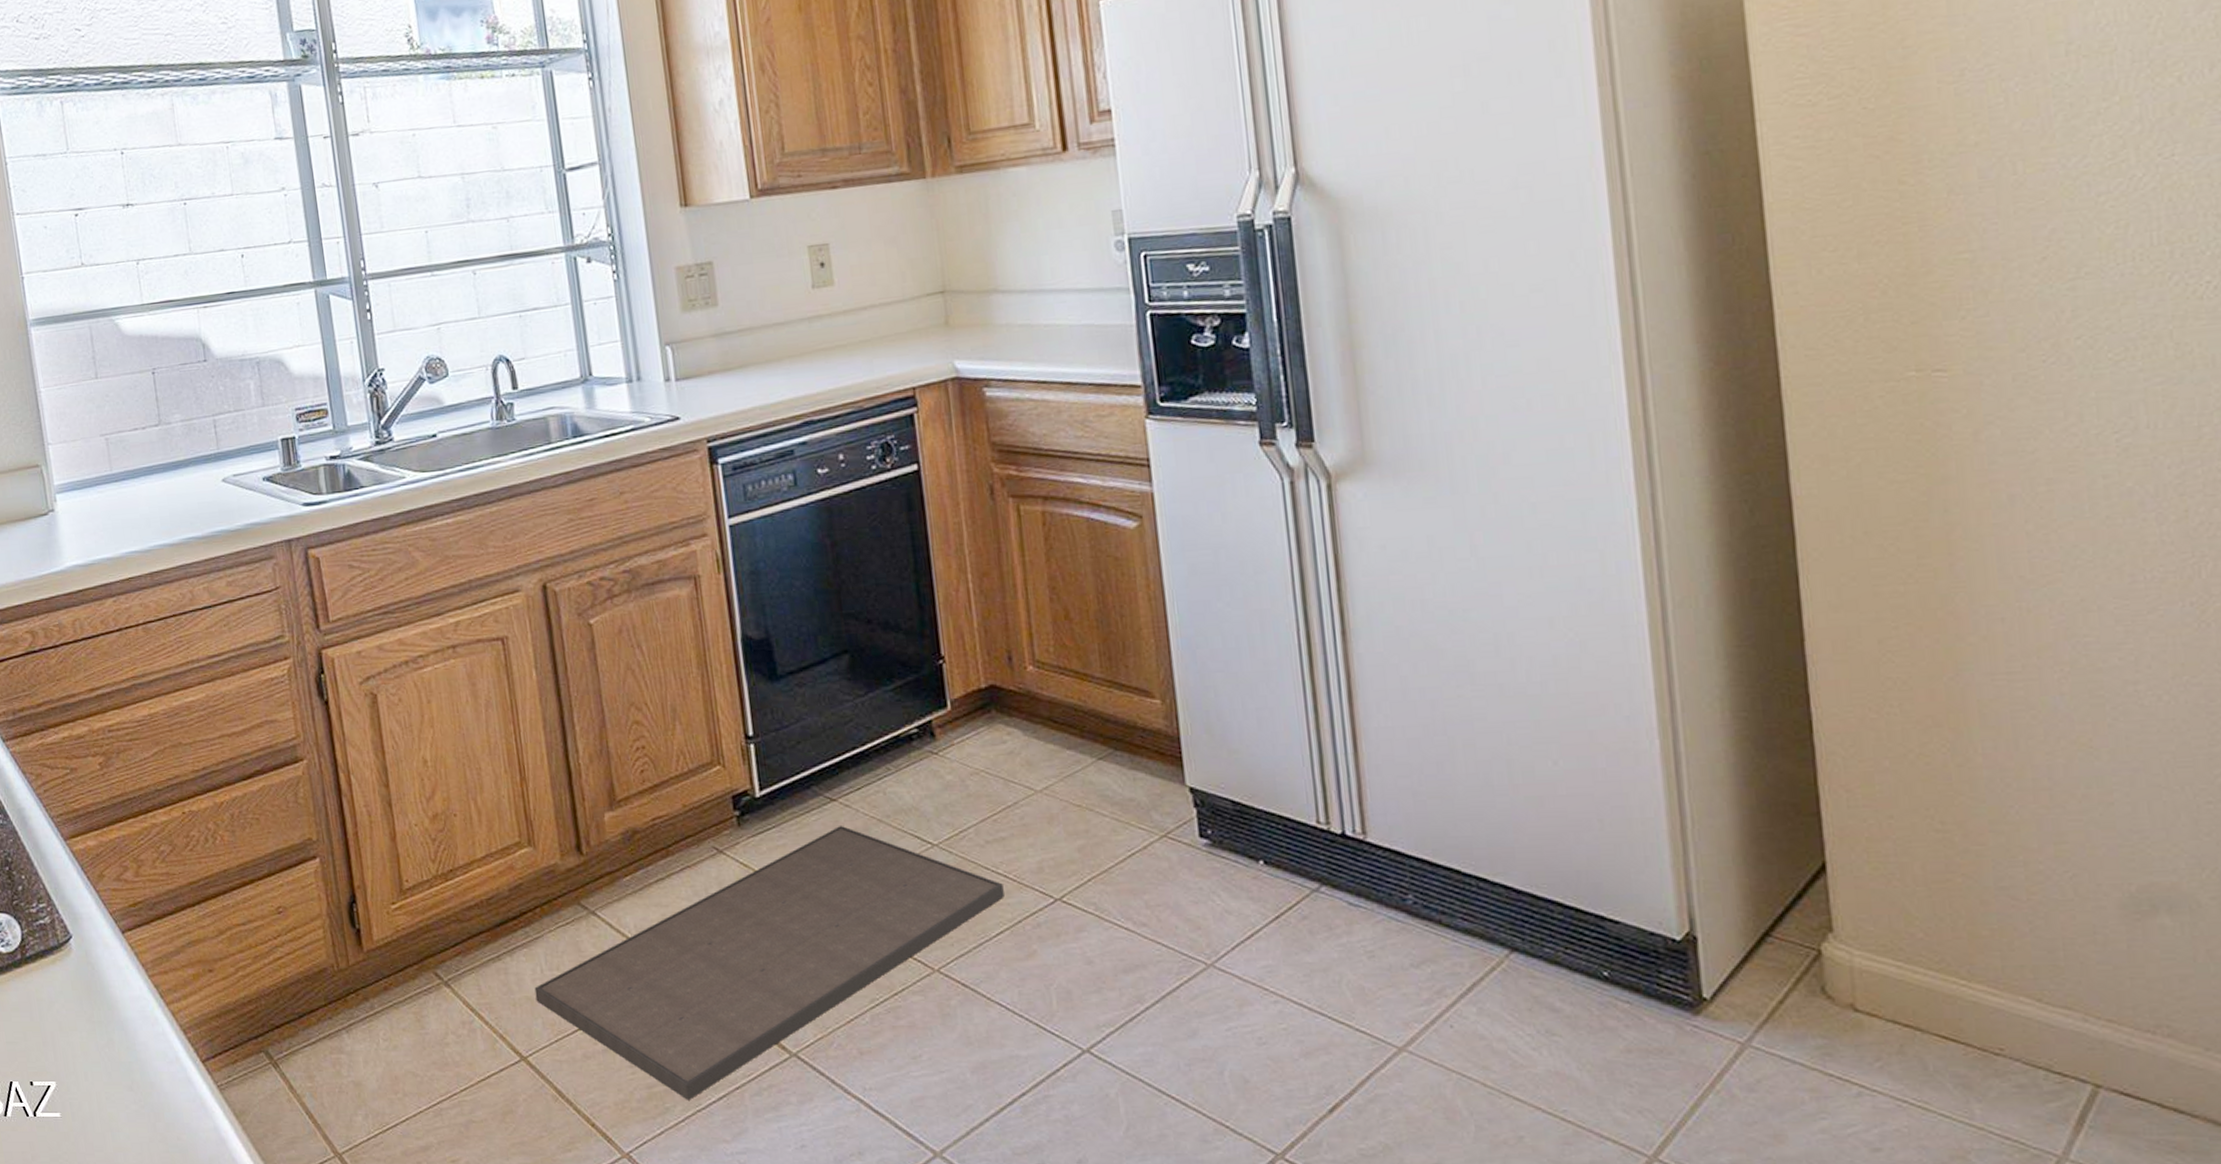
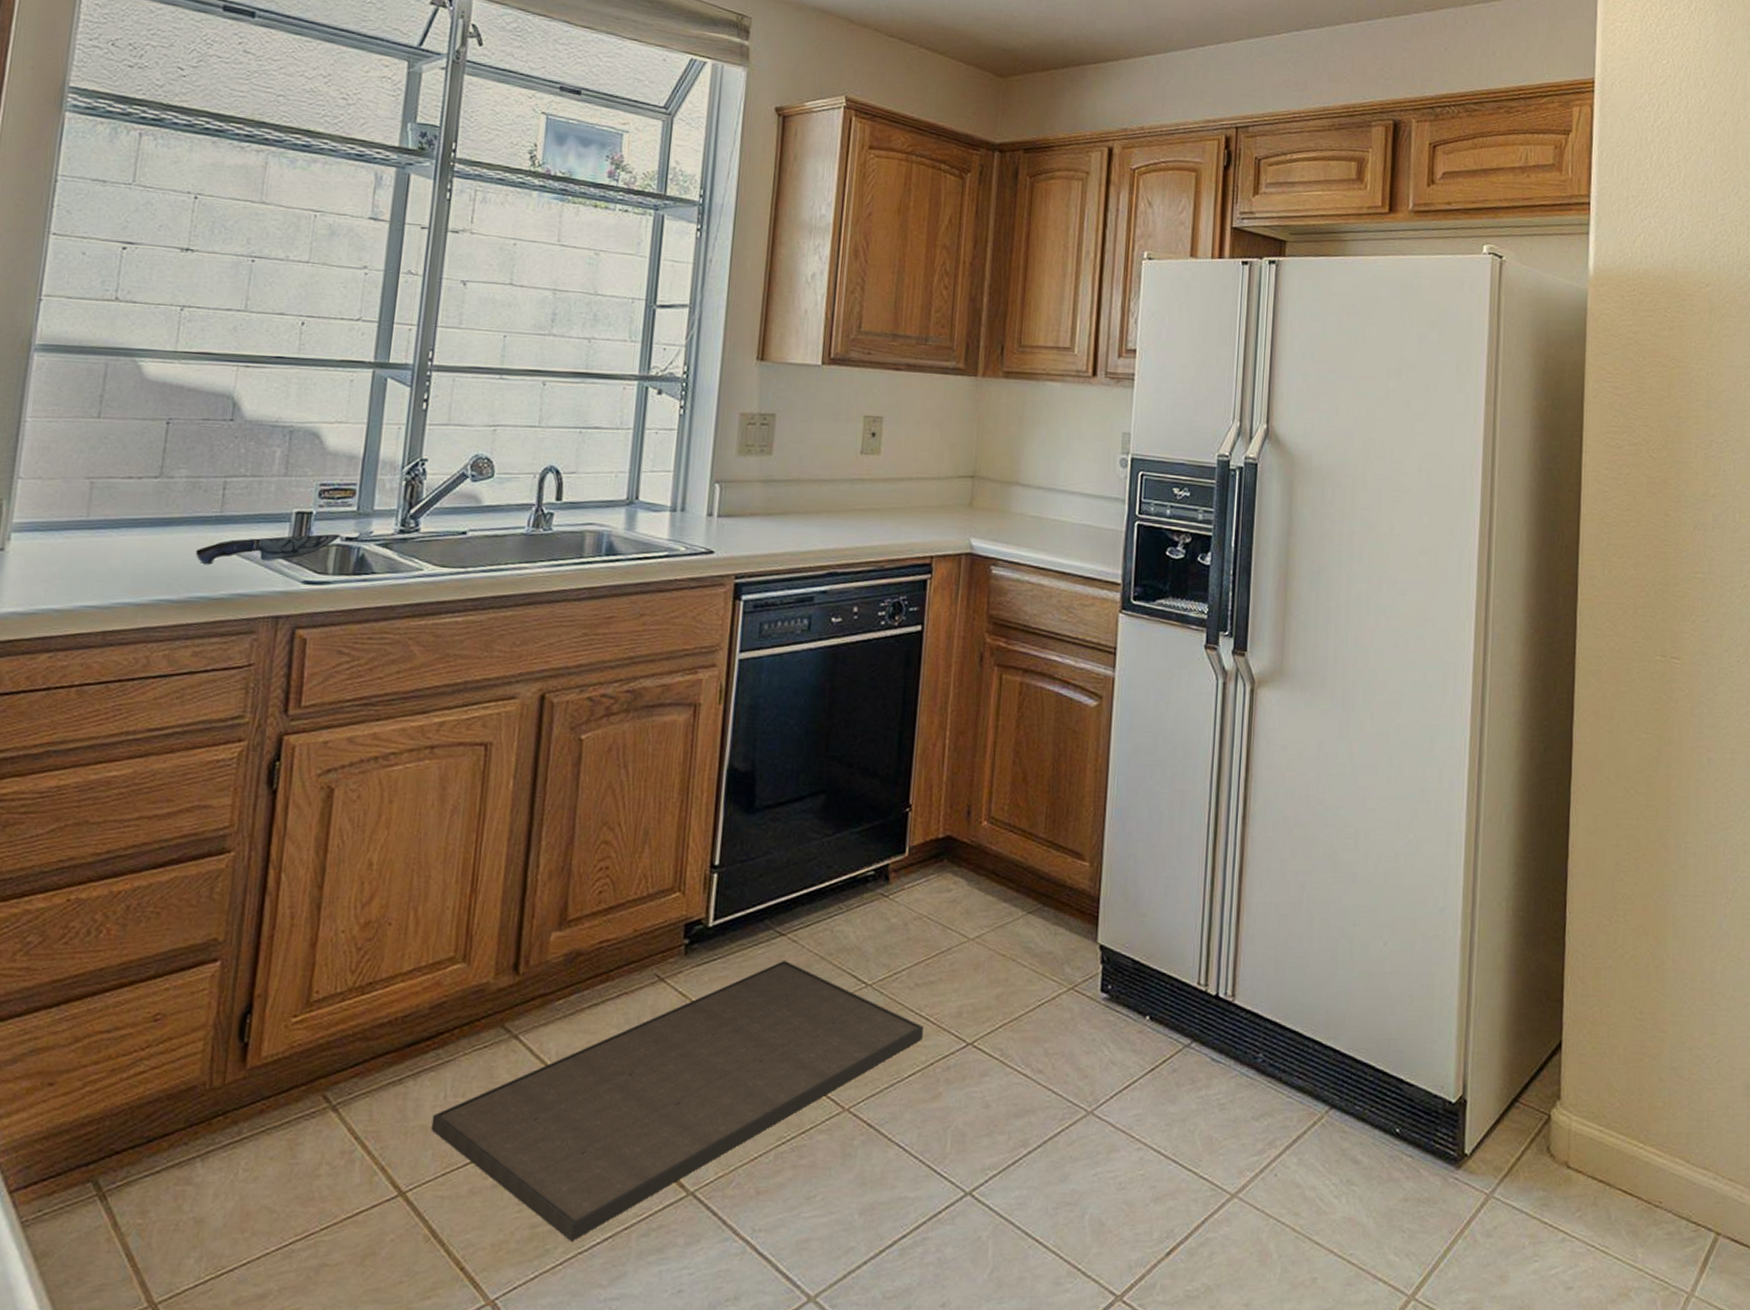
knife: none [206,454,325,501] -> present [196,533,340,565]

